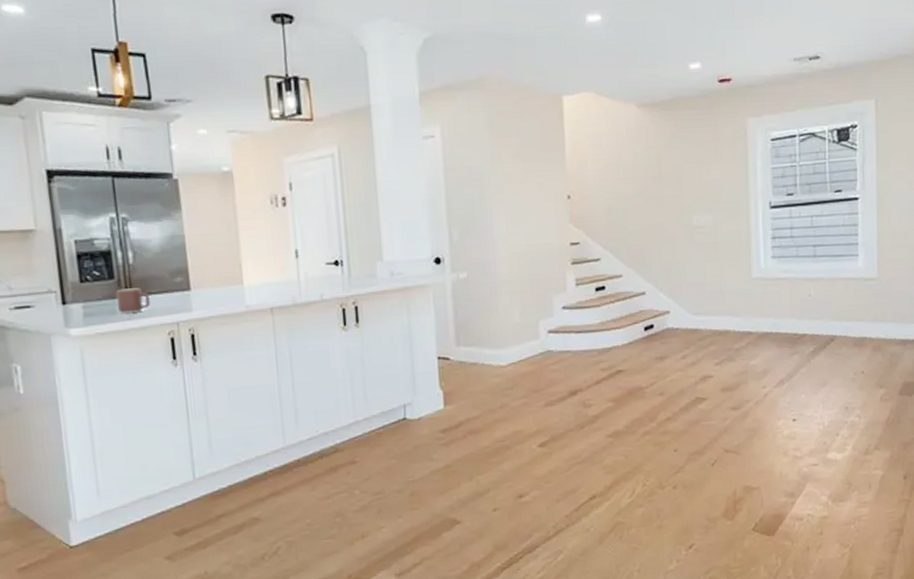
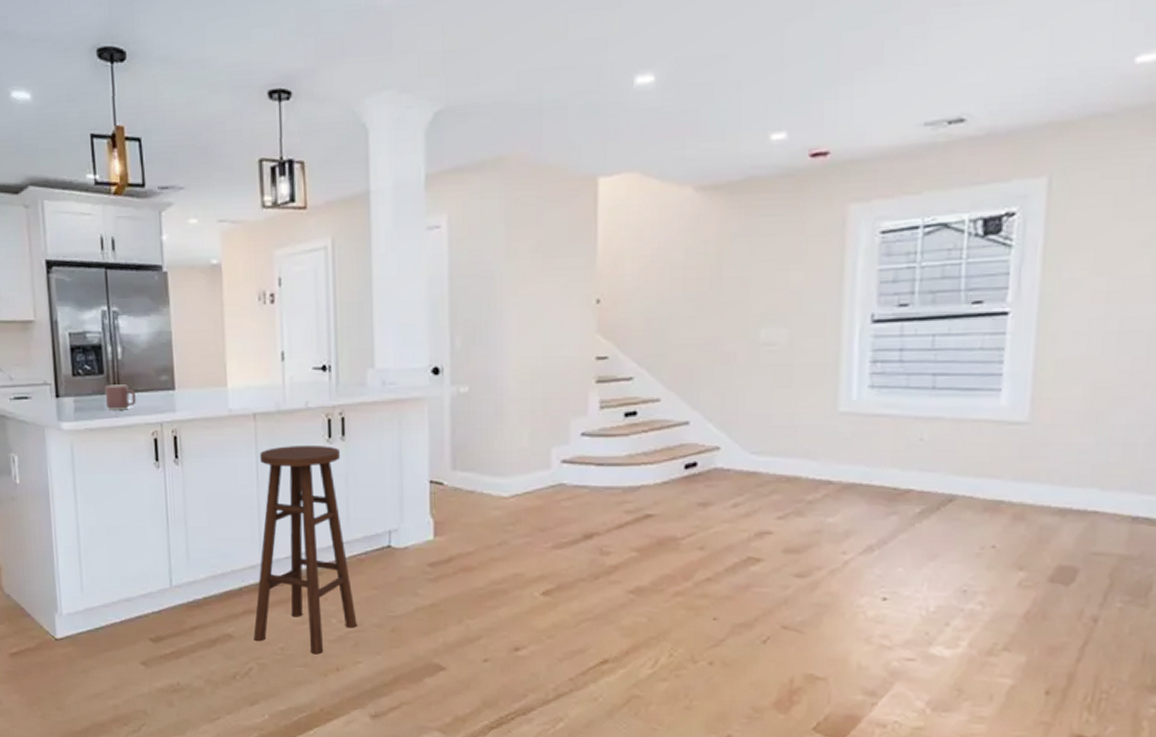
bar stool: none [279,333,379,526] -> present [253,444,357,655]

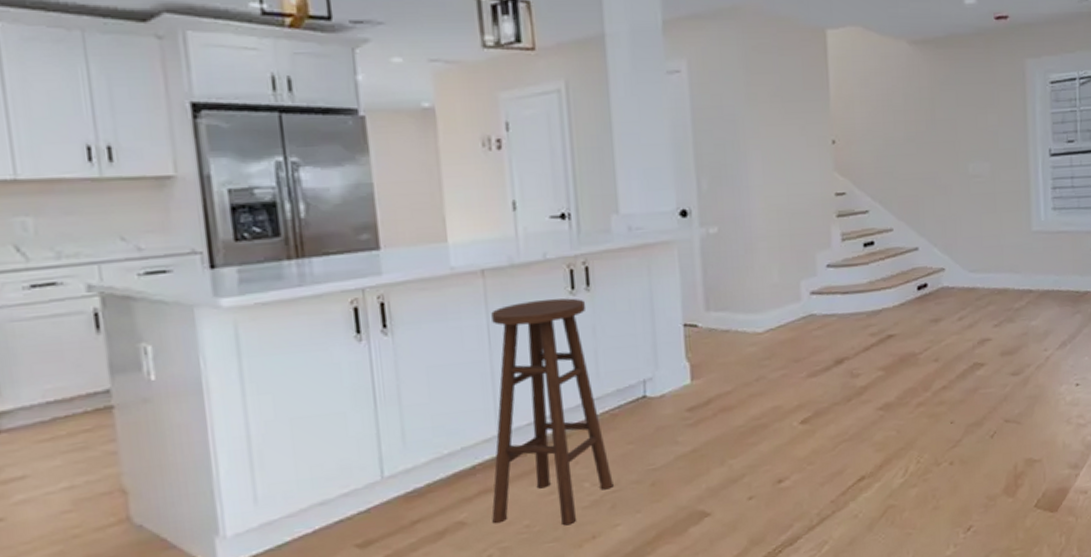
mug: present [104,384,136,410] -> none [282,247,327,279]

